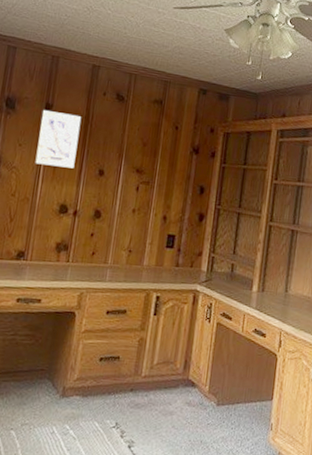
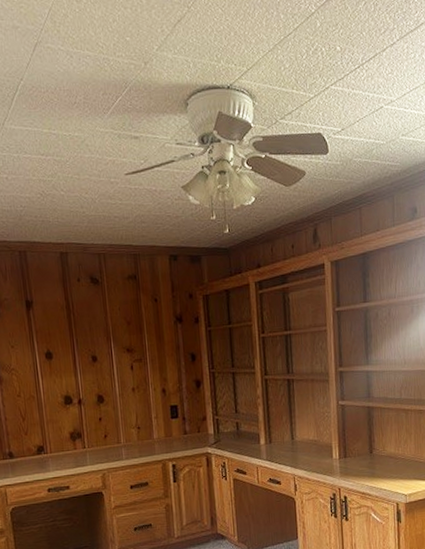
wall art: present [35,109,82,169] -> none [24,306,68,362]

